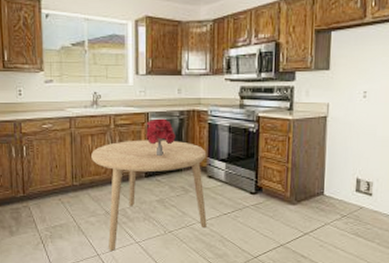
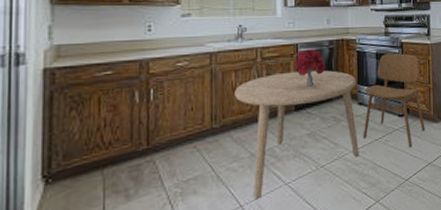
dining chair: none [211,128,280,227] -> present [363,53,425,148]

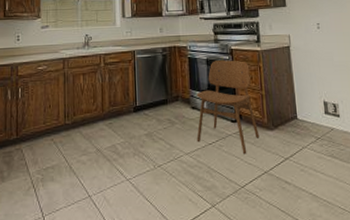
dining table: present [235,70,359,199] -> none [83,75,194,191]
bouquet: present [295,49,326,87] -> none [133,55,160,90]

